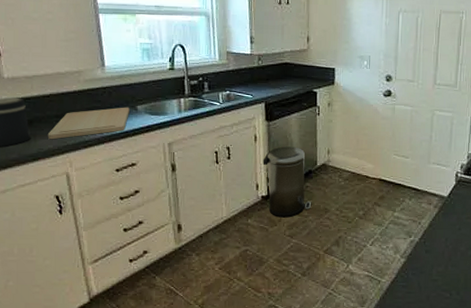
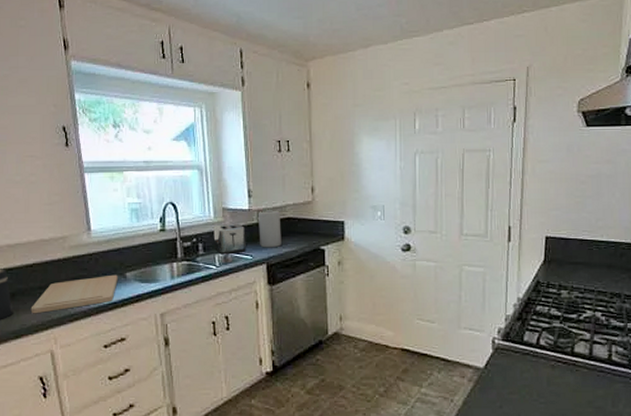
toaster: none [218,66,247,93] -> present [213,224,246,255]
paper towel holder: none [259,55,279,89] -> present [259,210,281,248]
pedal bin: present [263,146,312,218] -> none [266,313,324,397]

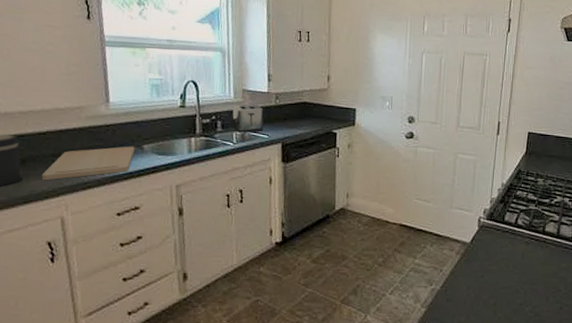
paper towel holder: present [259,210,281,248] -> none [276,94,298,129]

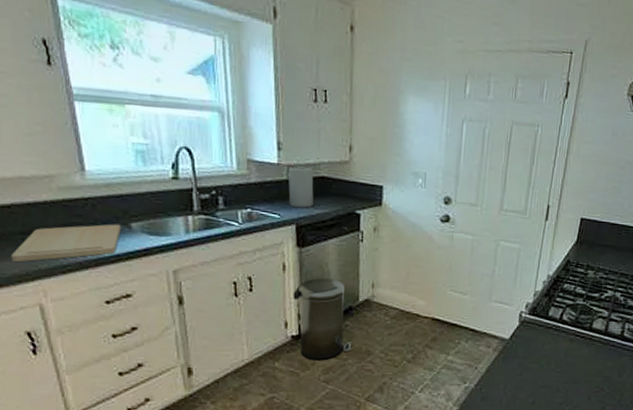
toaster: present [232,104,264,133] -> none [236,177,274,212]
paper towel holder: none [276,94,298,129] -> present [288,166,314,208]
pedal bin: none [277,189,329,265] -> present [293,278,352,361]

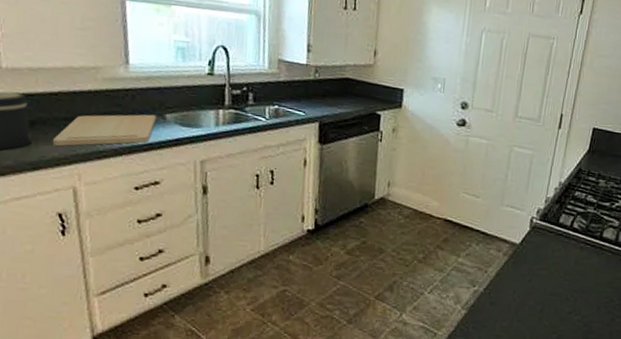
paper towel holder: present [288,166,314,208] -> none [314,67,339,107]
pedal bin: present [293,278,352,361] -> none [311,174,365,256]

